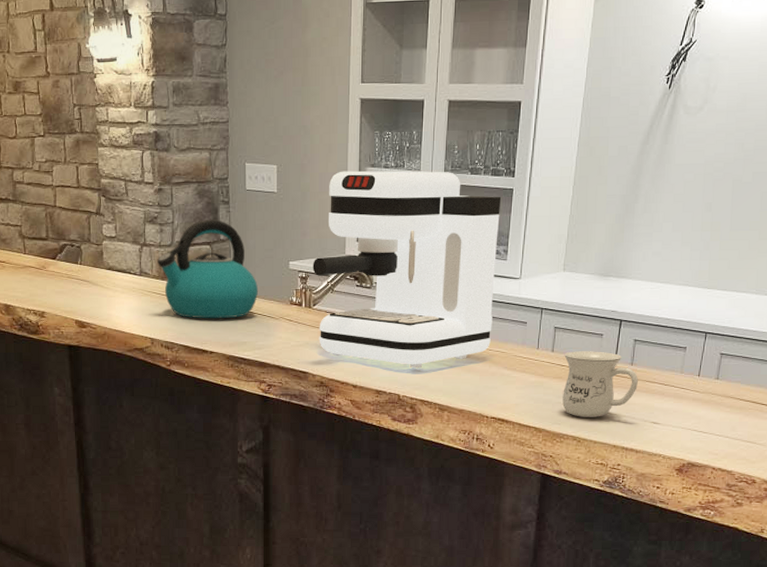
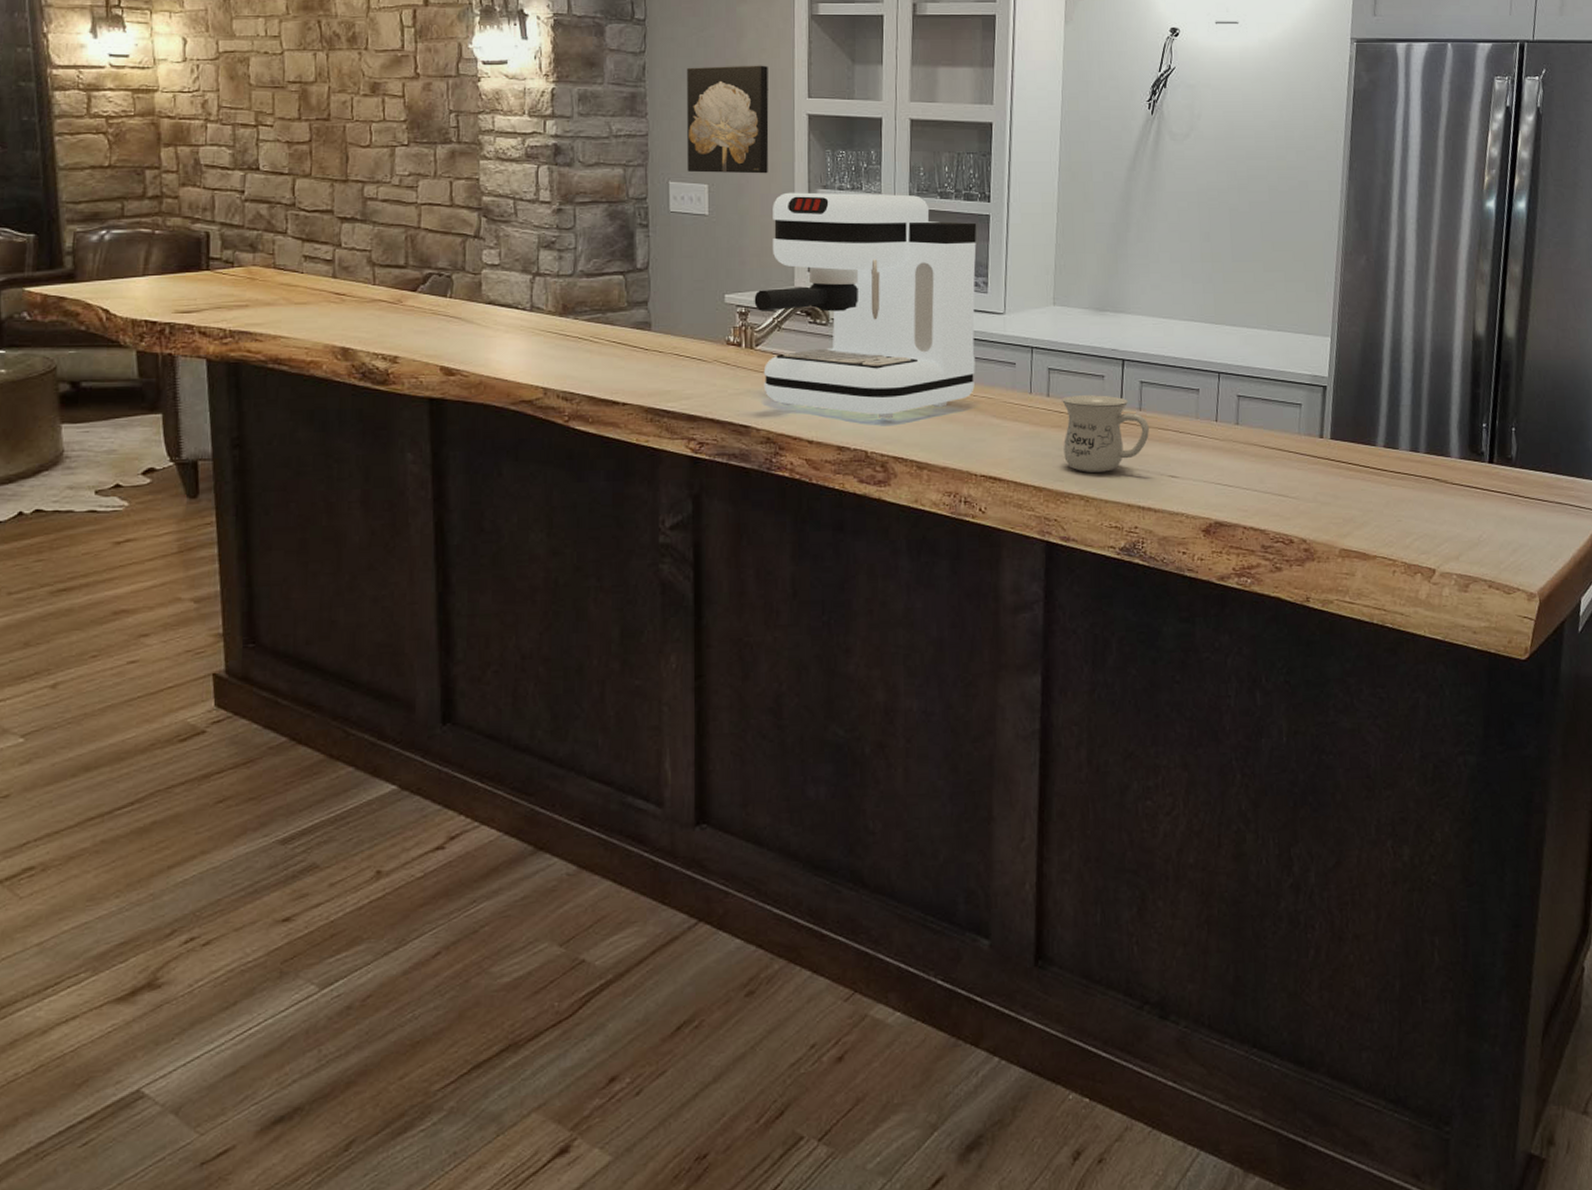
kettle: present [157,220,258,319] -> none [554,245,685,363]
wall art: none [260,53,328,155] -> present [687,65,769,174]

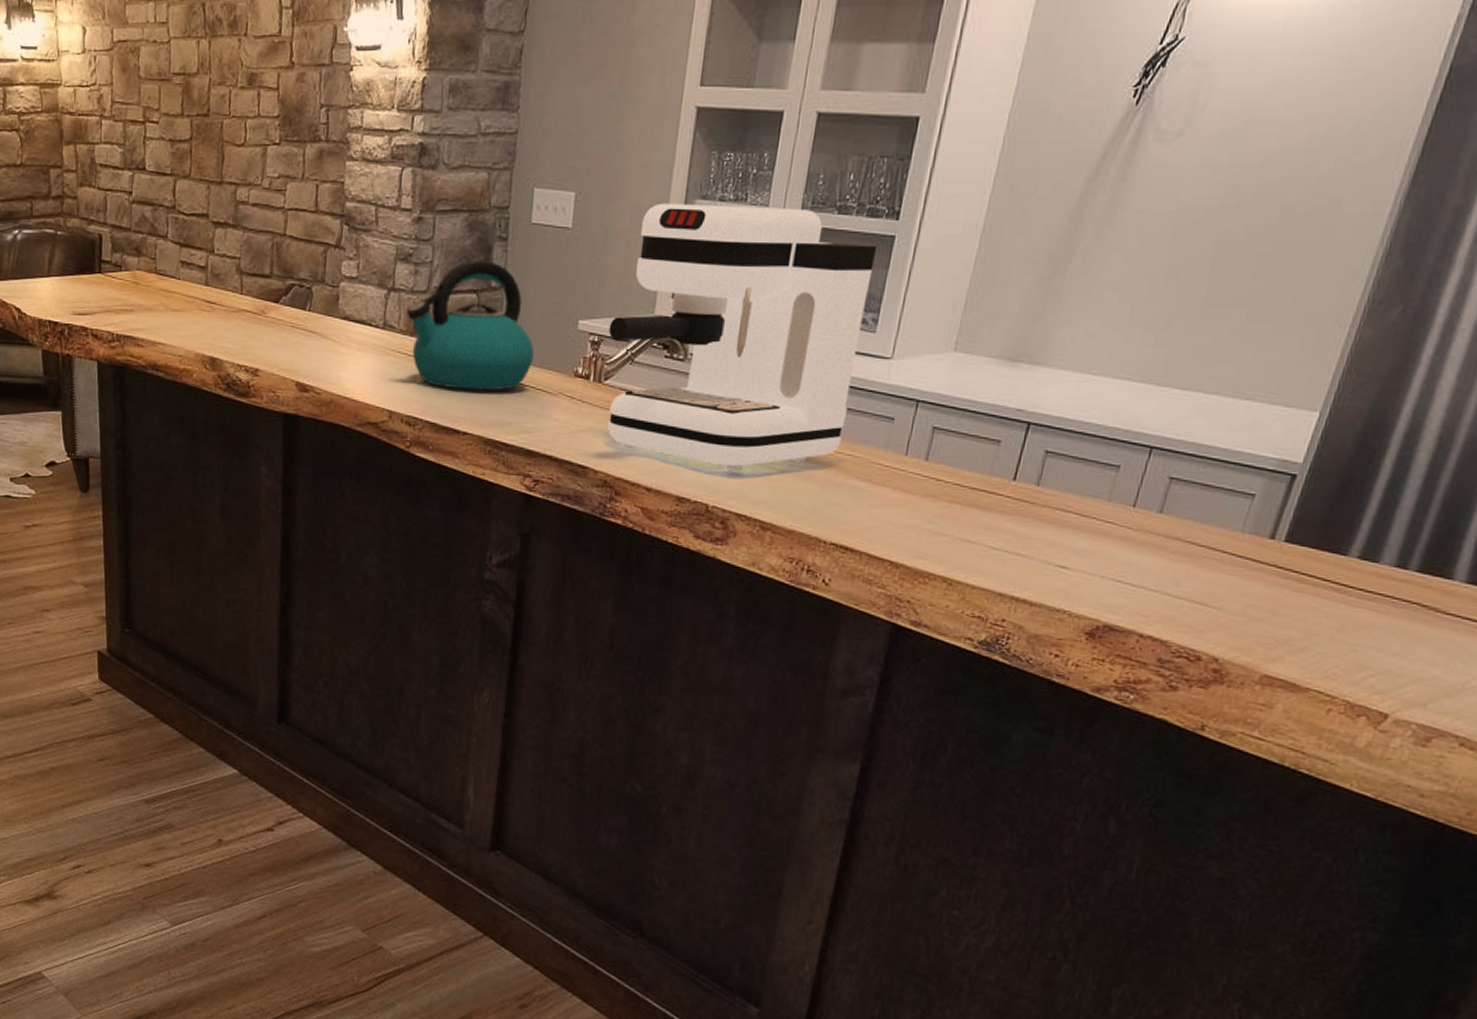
kettle: none [554,245,685,363] -> present [407,260,534,391]
wall art: present [687,65,769,174] -> none [555,45,659,180]
mug: present [1062,395,1150,473] -> none [932,461,1046,554]

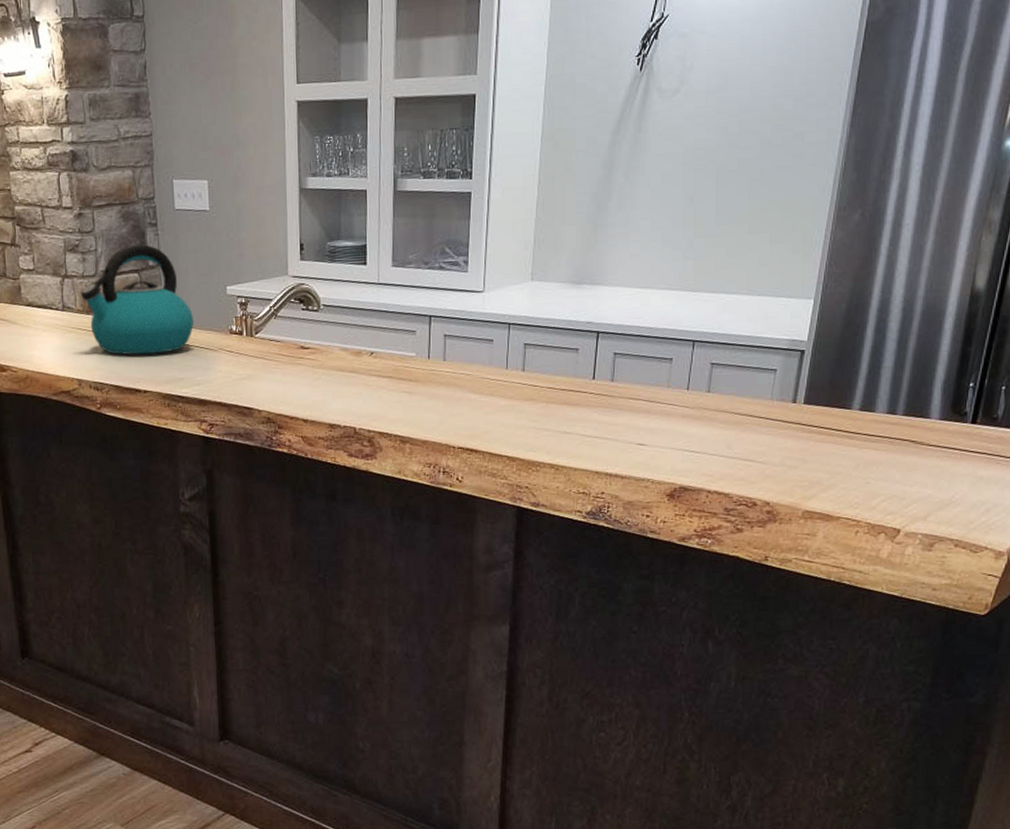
coffee maker: present [607,203,878,472] -> none [252,177,459,398]

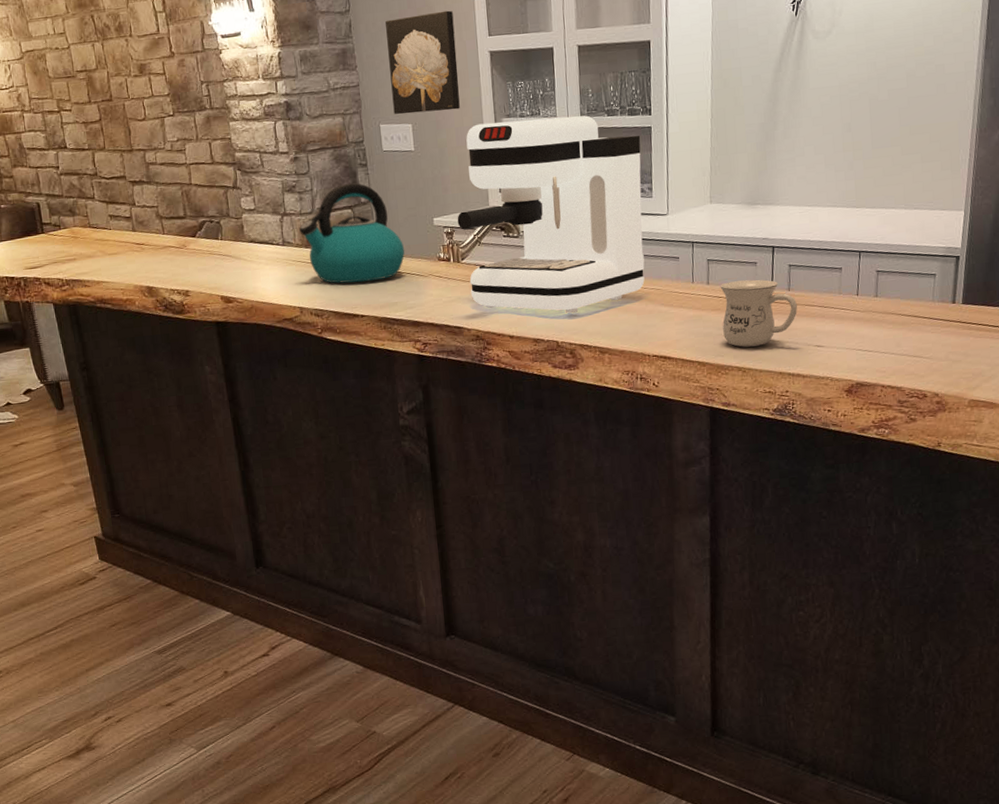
wall art: none [184,53,262,169] -> present [385,10,460,115]
coffee maker: none [252,177,459,398] -> present [457,115,645,314]
mug: none [536,367,621,443] -> present [720,279,798,348]

